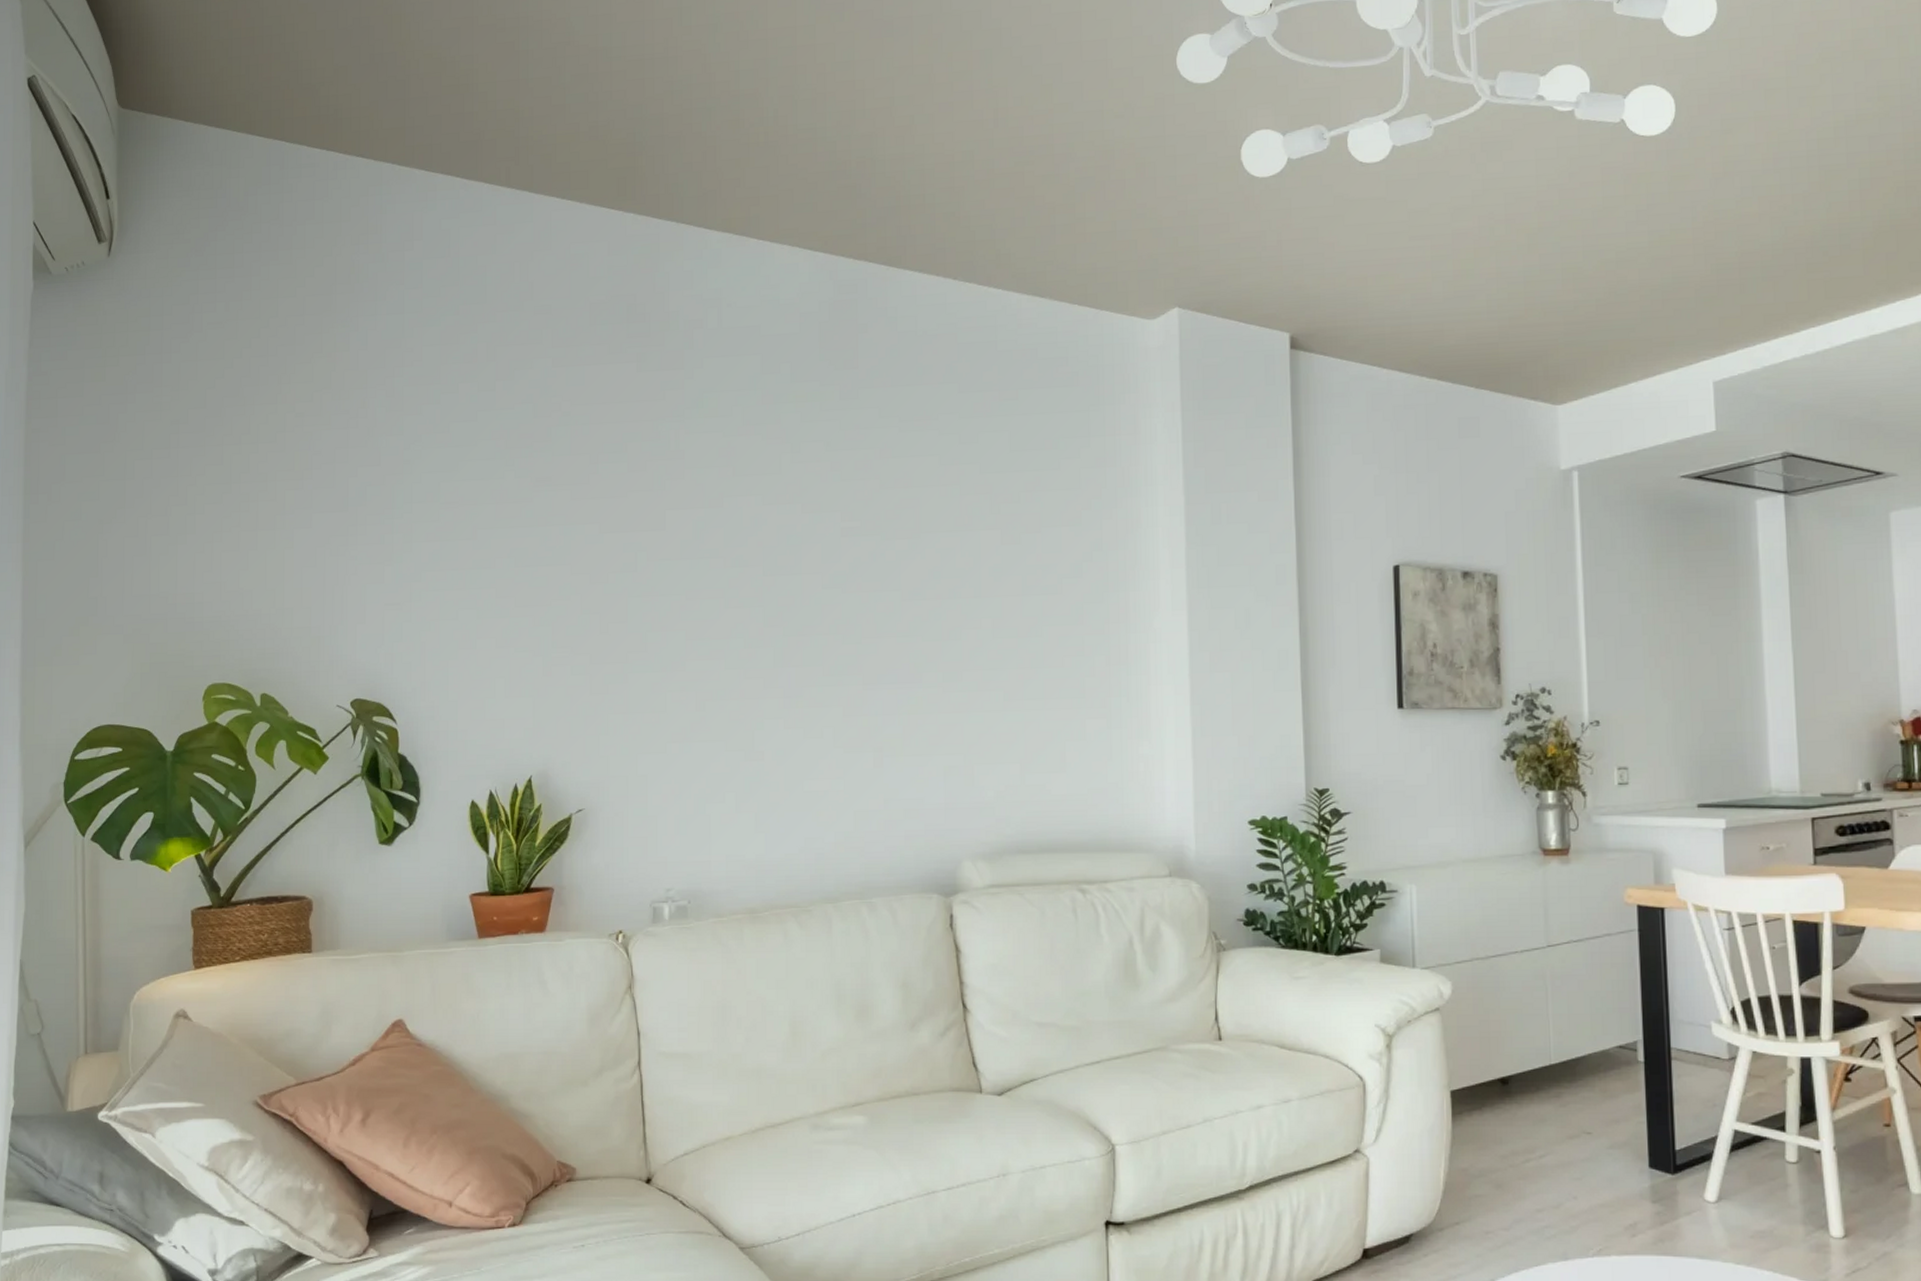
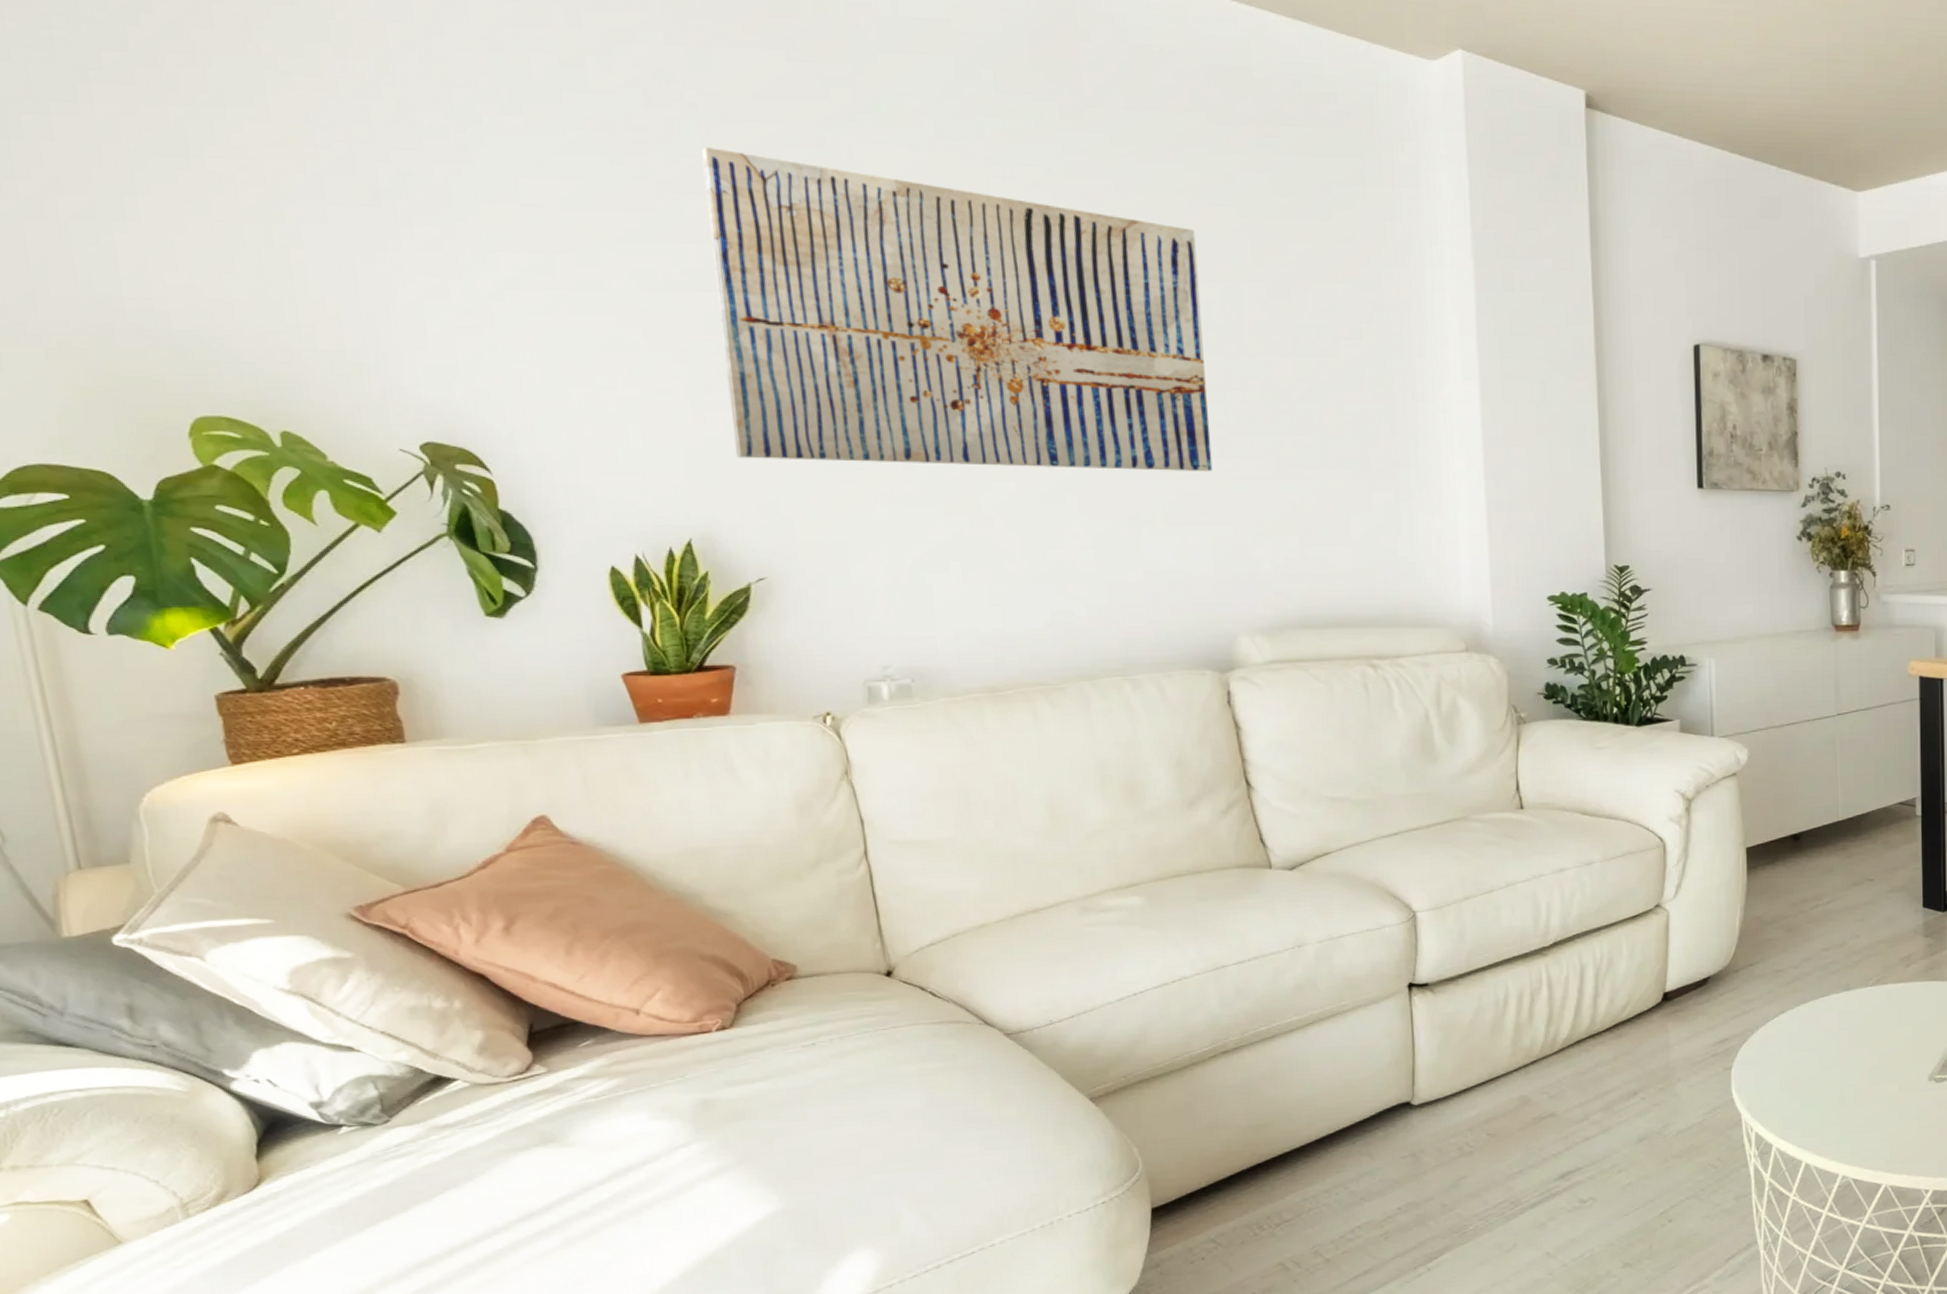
wall art: none [569,446,948,706] -> present [701,146,1213,472]

